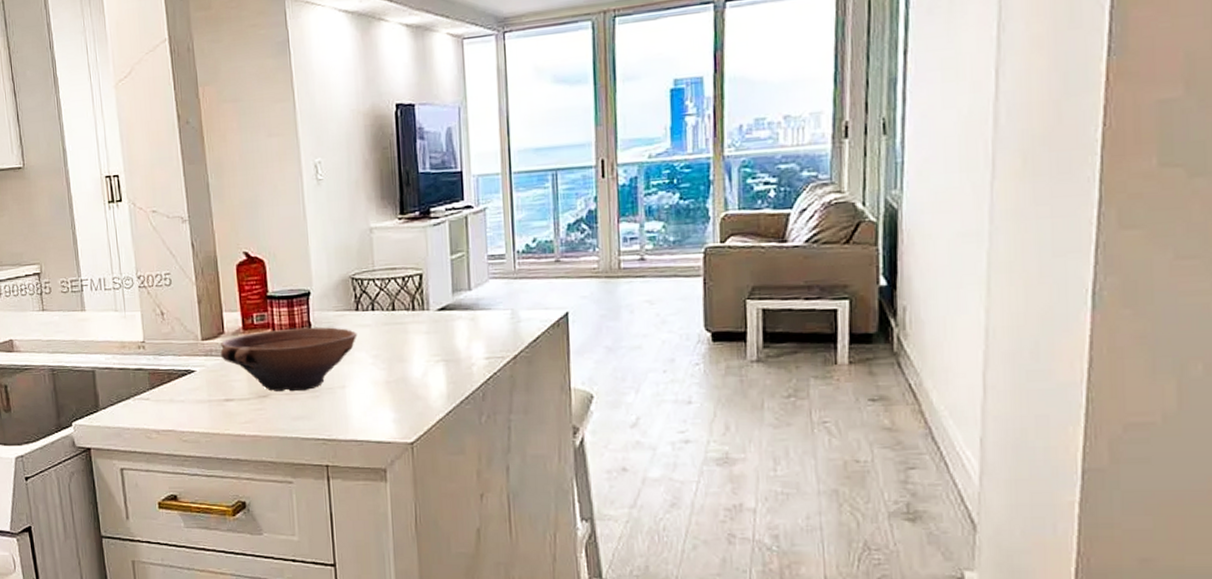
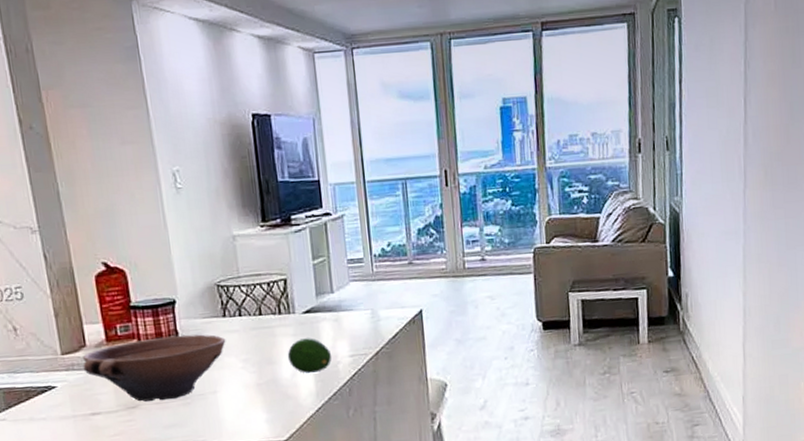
fruit: none [419,336,465,375] -> present [287,338,331,374]

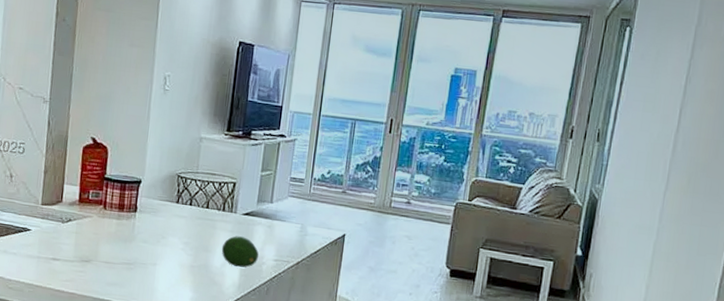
bowl: present [83,334,226,402] -> none [55,206,174,263]

